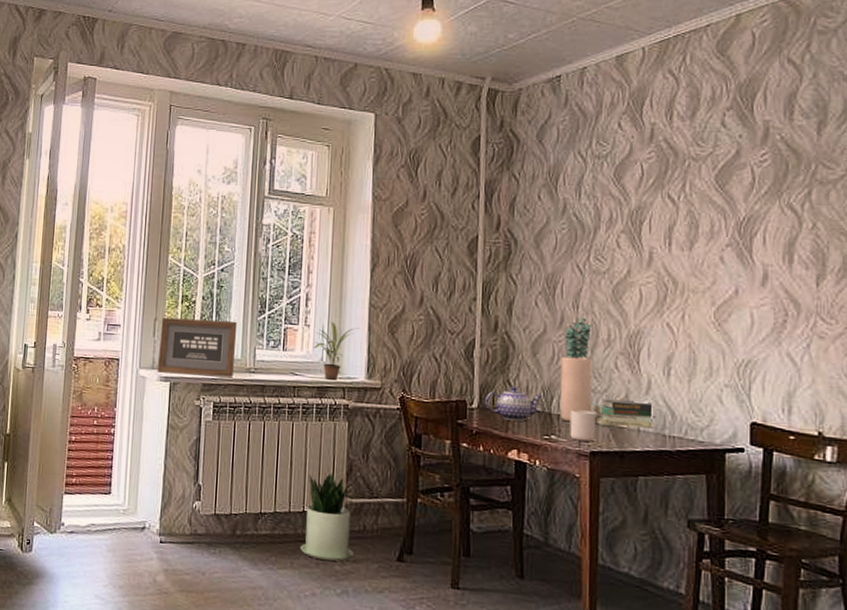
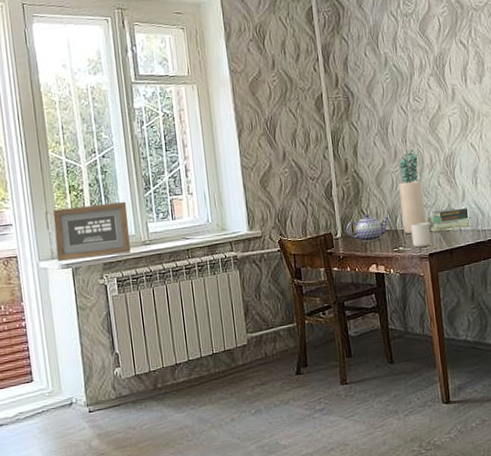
planter: present [300,473,354,562] -> none [213,316,261,391]
potted plant: present [314,322,360,381] -> none [199,187,236,239]

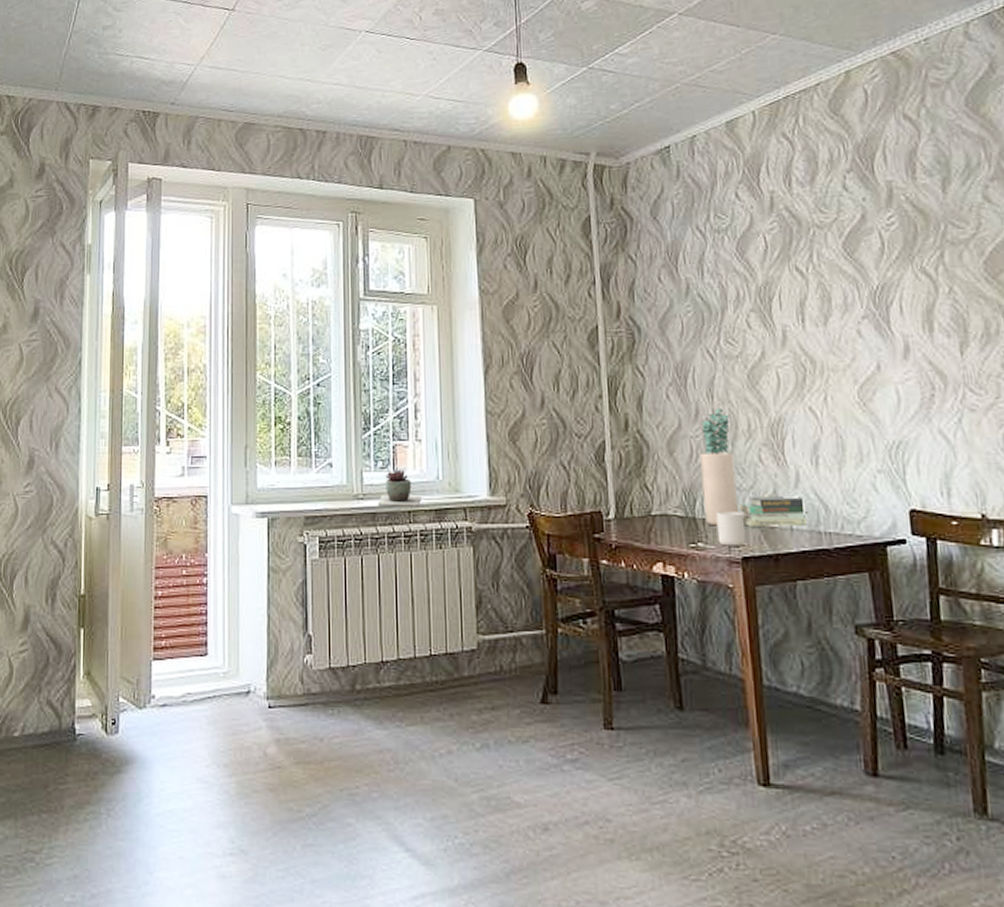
picture frame: present [52,201,131,261] -> none [251,442,340,508]
succulent plant: none [161,218,196,248] -> present [377,470,421,508]
teapot: present [346,213,389,242] -> none [622,490,685,529]

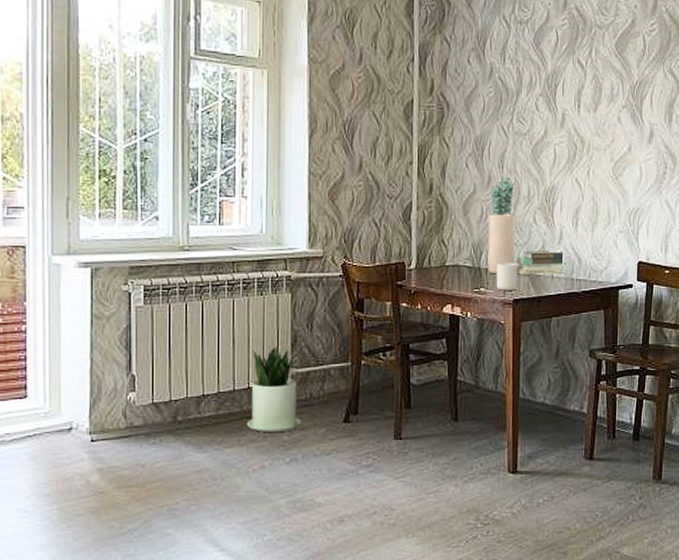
succulent plant: present [377,470,421,508] -> none [202,224,245,259]
planter: none [430,607,492,711] -> present [246,346,302,433]

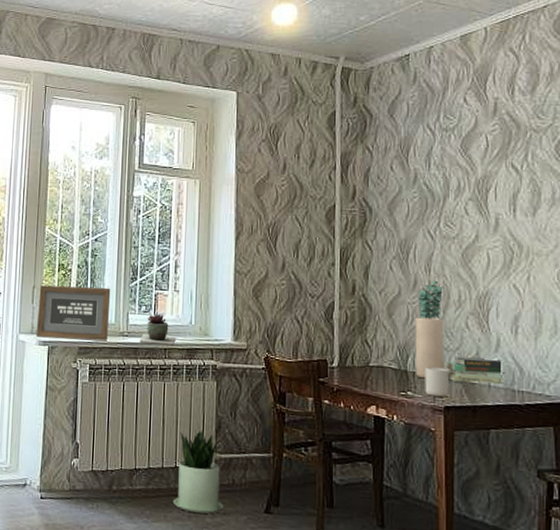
picture frame: none [74,196,167,258] -> present [36,285,111,342]
succulent plant: none [202,224,245,259] -> present [139,314,176,346]

